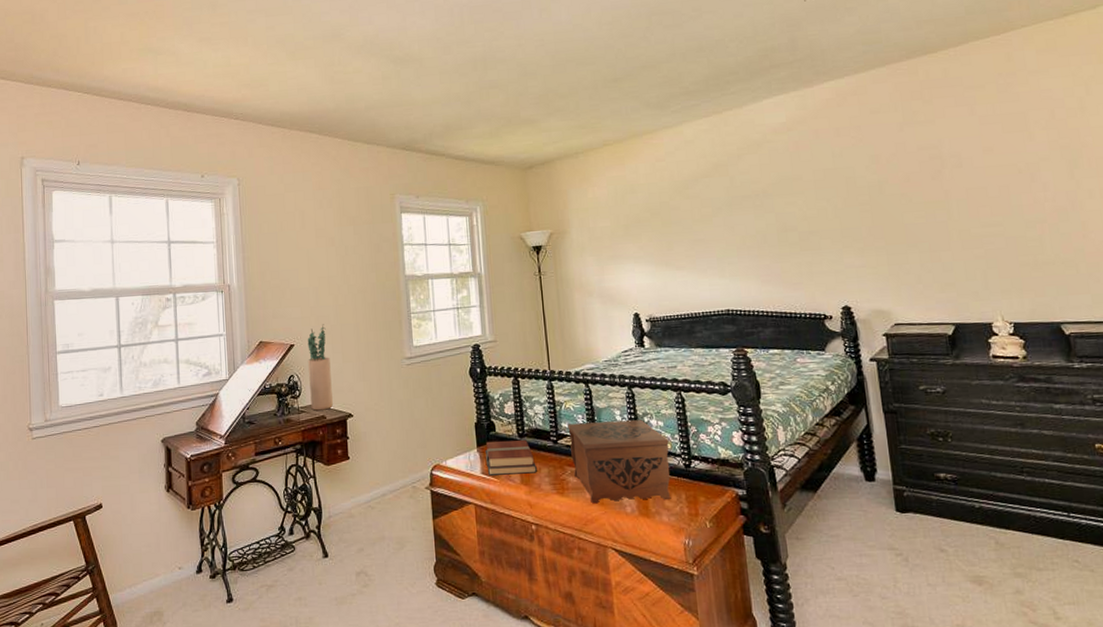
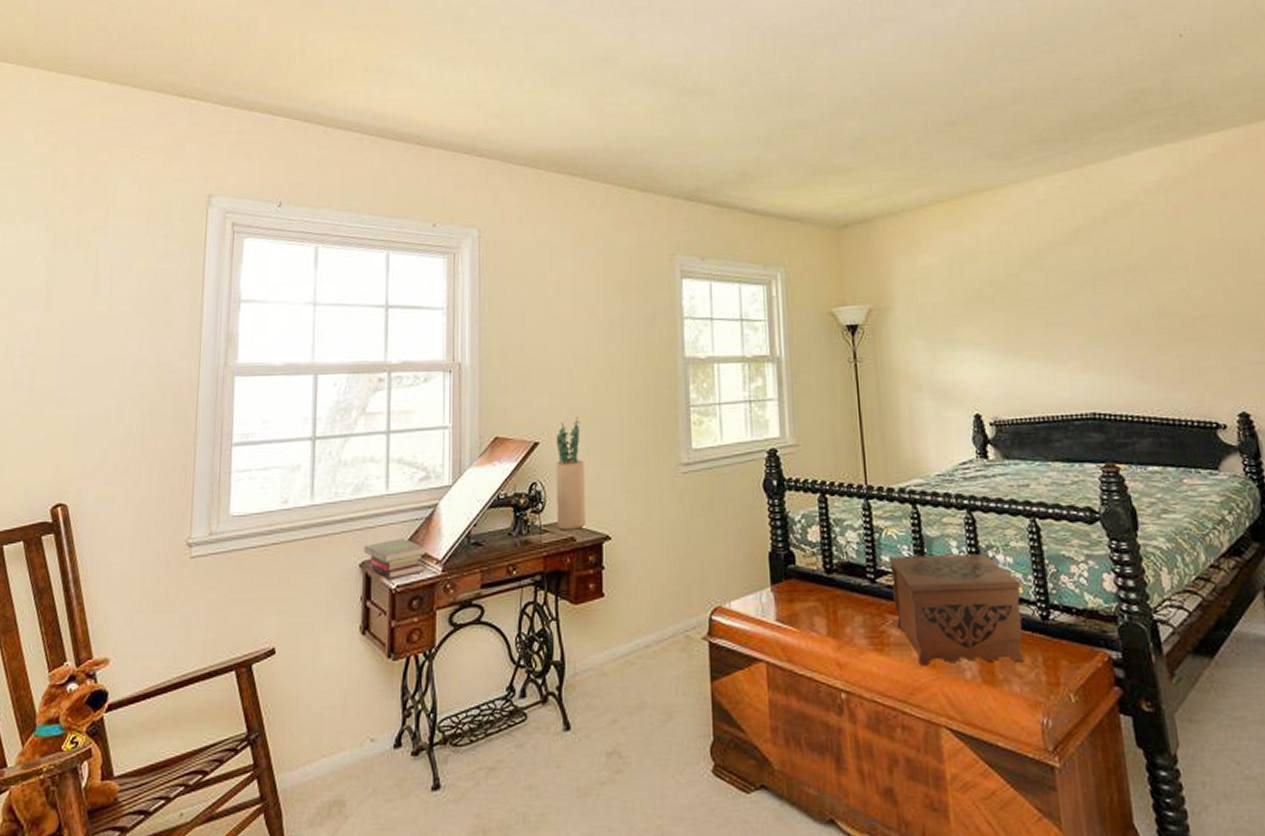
books: none [163,419,212,452] -> present [363,537,426,580]
books: present [484,440,537,476] -> none [780,576,849,624]

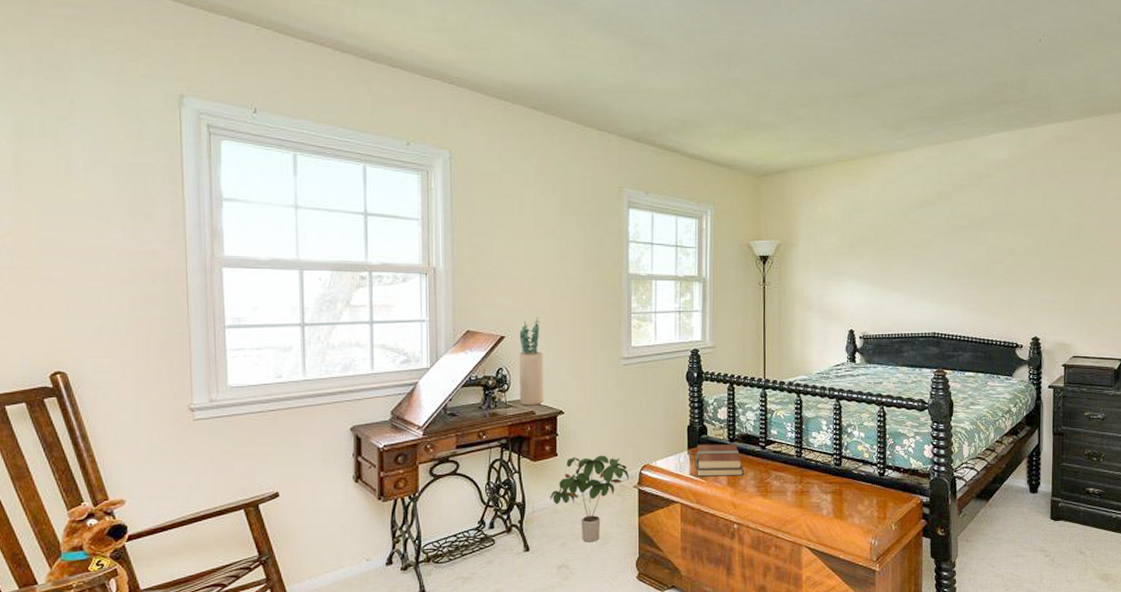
books: present [363,537,426,580] -> none [353,408,409,441]
potted plant: none [596,594,696,718] -> present [550,455,629,542]
books: none [780,576,849,624] -> present [695,444,743,477]
decorative box: present [889,554,1023,664] -> none [776,430,868,505]

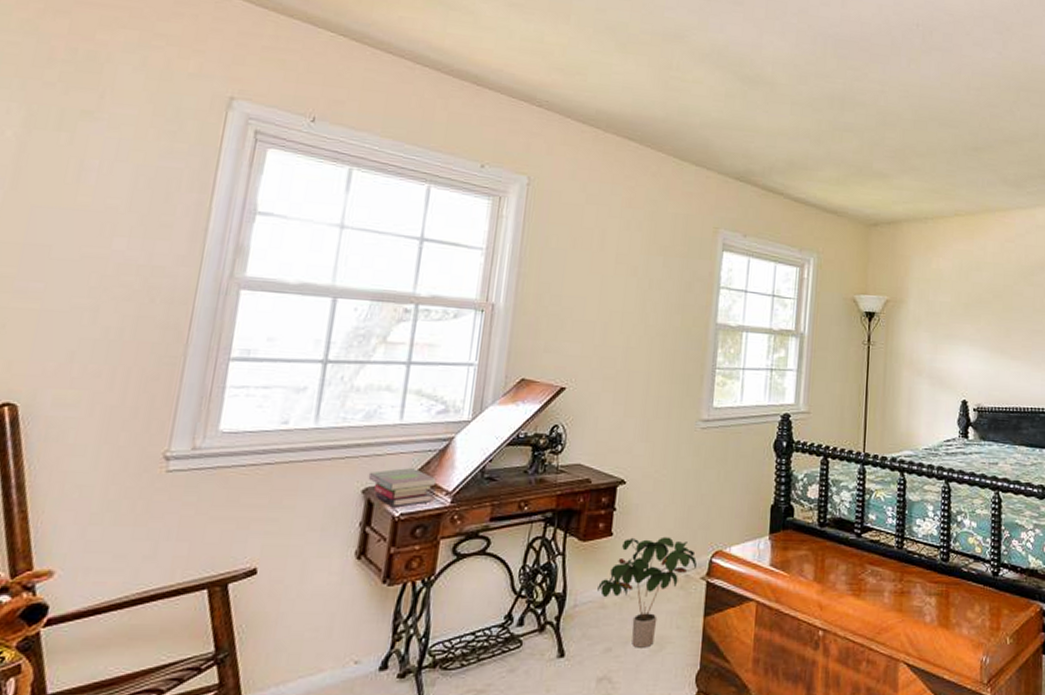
books: none [353,408,409,441] -> present [368,467,437,508]
vase: present [518,317,543,406] -> none [574,367,609,473]
books: present [695,444,743,477] -> none [777,528,834,570]

